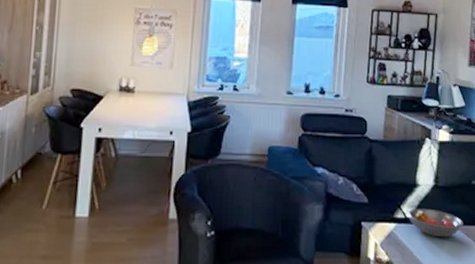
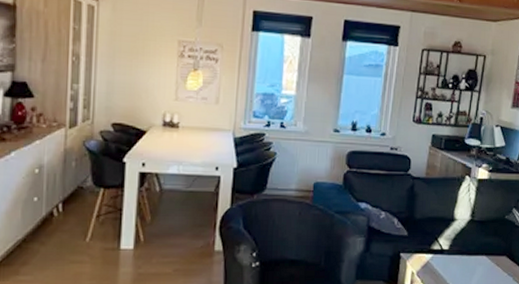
fruit bowl: present [407,208,463,238] -> none [443,241,495,267]

